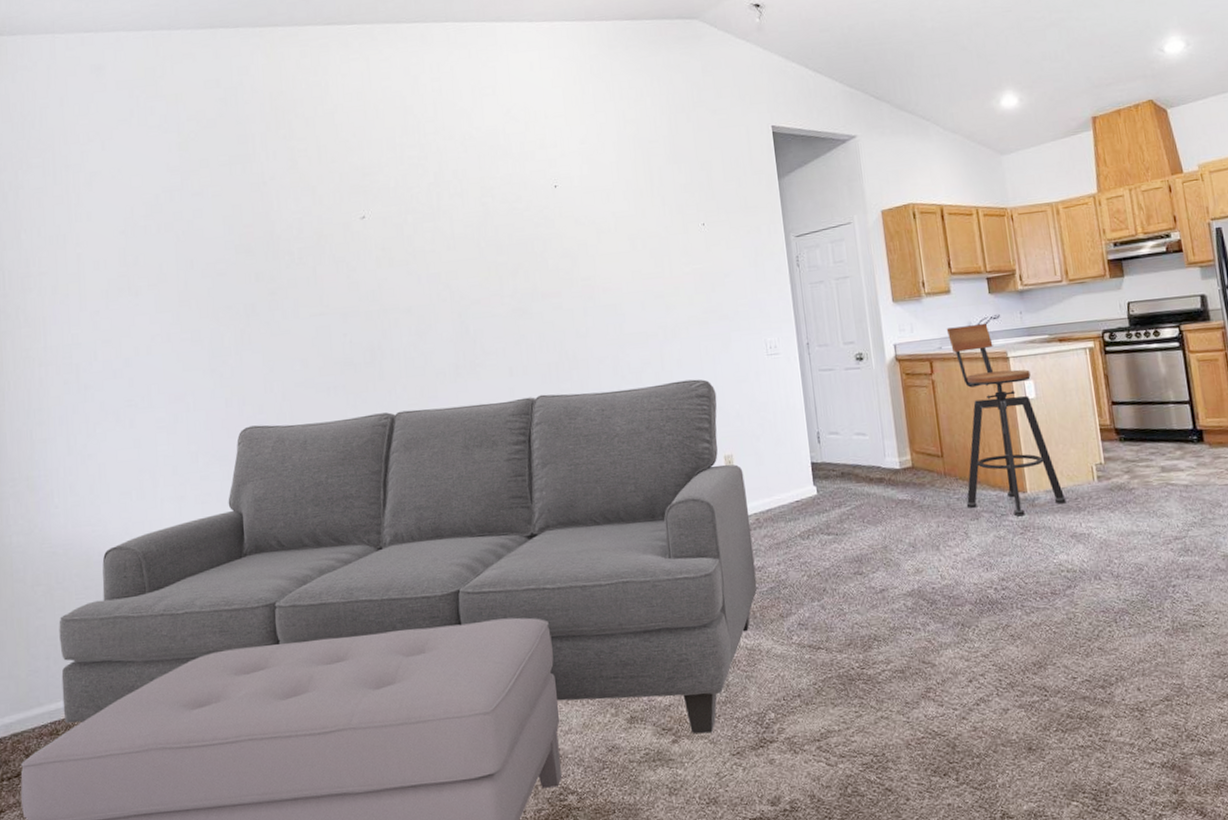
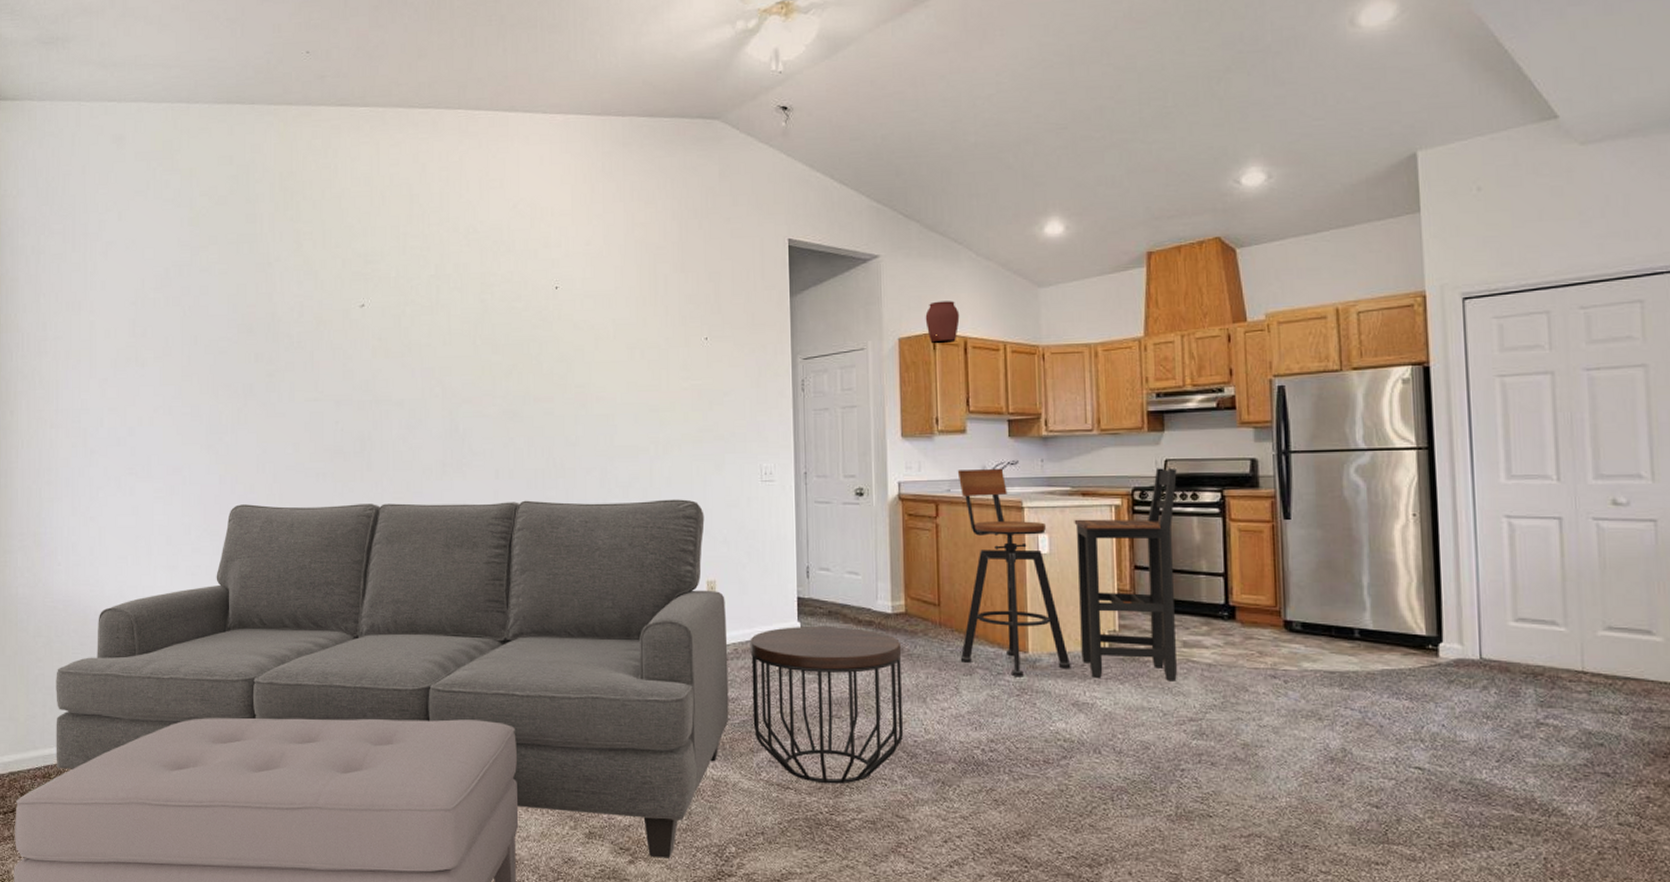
side table: none [770,486,922,640] -> present [750,627,903,784]
vase: none [903,172,935,214] -> present [925,301,960,344]
bar stool: none [1054,310,1160,510] -> present [1074,468,1177,682]

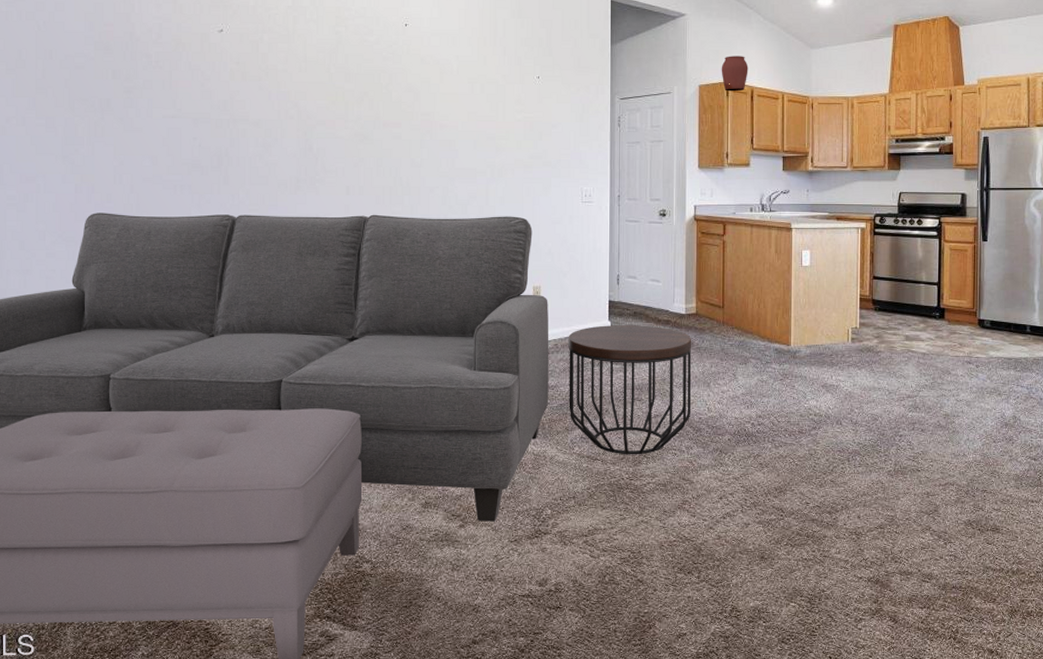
bar stool: present [957,468,1071,677] -> none [738,196,823,365]
bar stool: present [1074,468,1177,682] -> none [830,199,908,367]

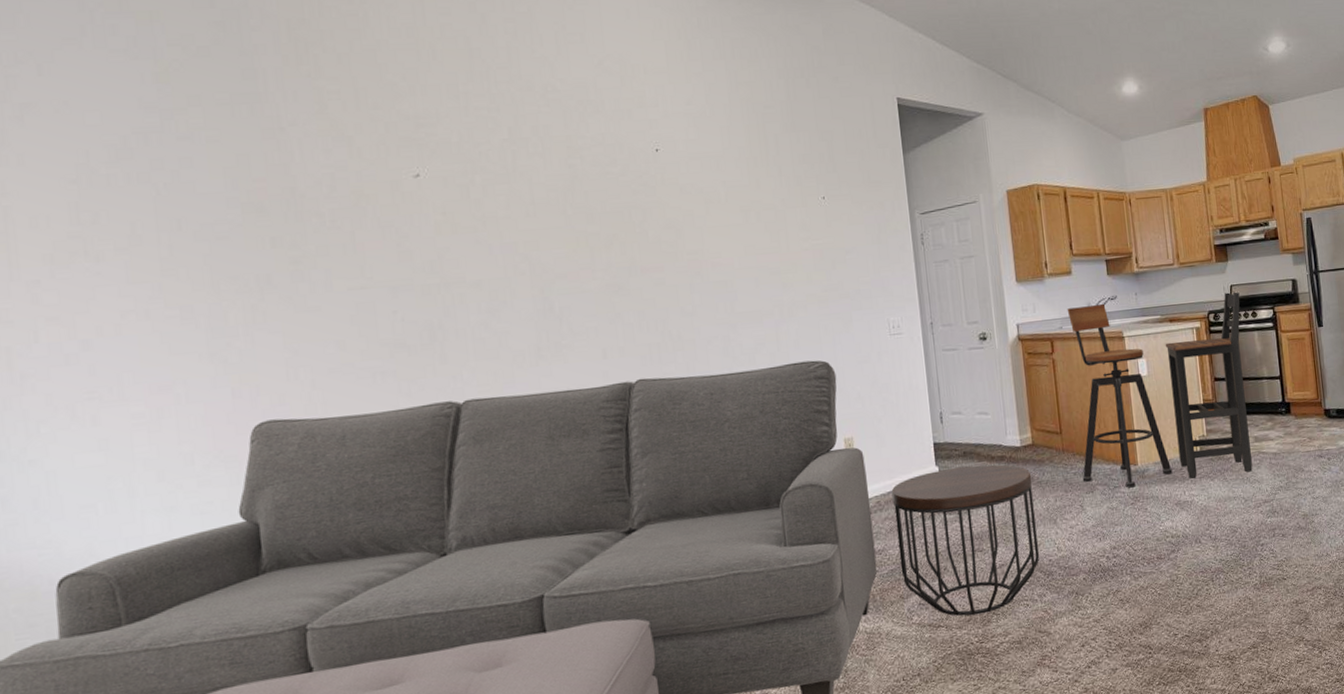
vase: present [721,56,748,92] -> none [1028,154,1058,195]
bar stool: none [738,196,823,365] -> present [1067,303,1173,488]
bar stool: none [830,199,908,367] -> present [1165,292,1253,479]

